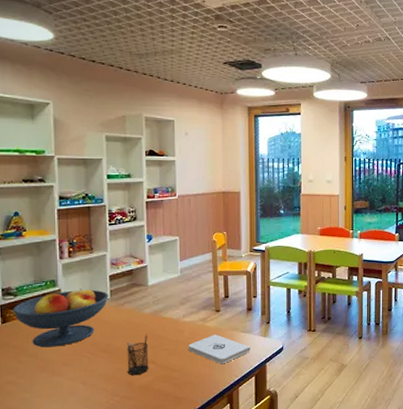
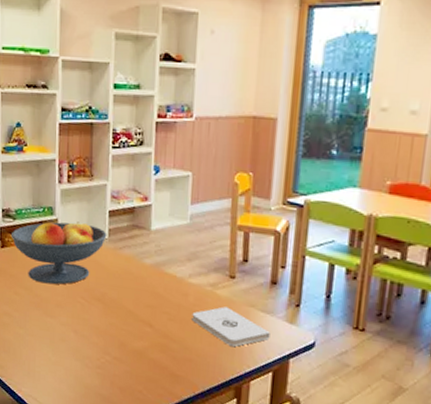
pencil holder: present [127,333,149,375] -> none [121,288,146,336]

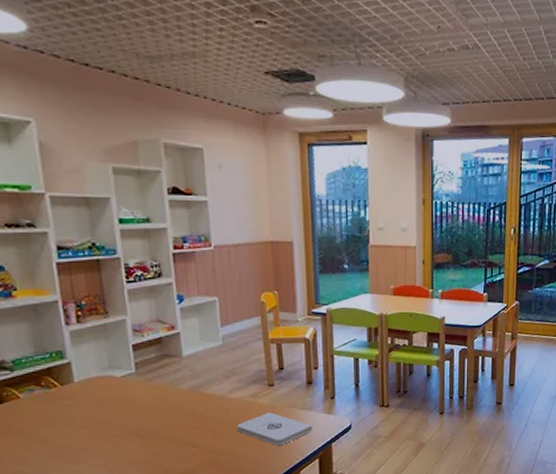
fruit bowl: present [10,221,107,285] -> none [9,361,134,432]

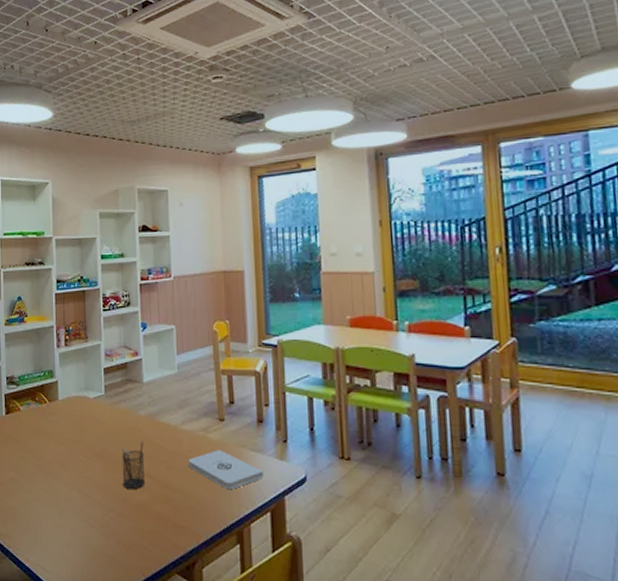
pencil holder: none [161,412,191,461] -> present [122,439,146,489]

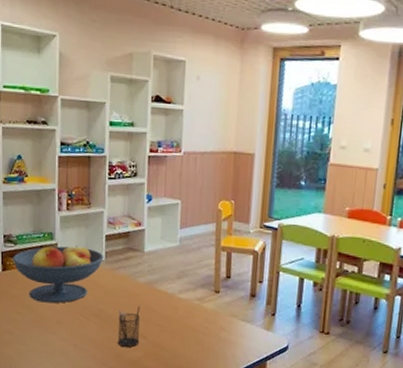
fruit bowl: none [14,381,104,445] -> present [12,245,104,304]
notepad: present [188,450,264,490] -> none [181,318,250,353]

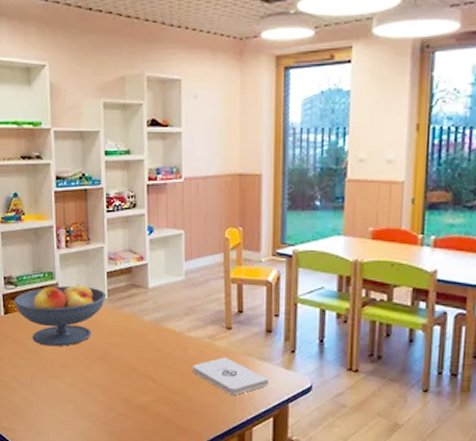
pencil holder: present [117,304,140,347] -> none [125,344,149,391]
notepad: none [181,318,250,353] -> present [193,357,269,396]

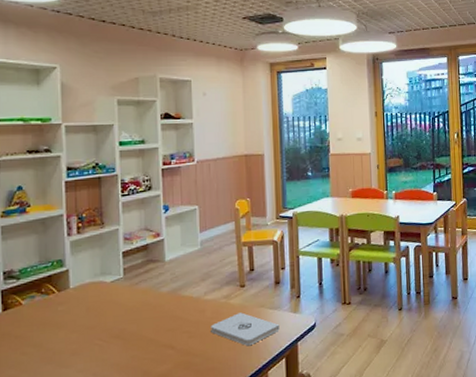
fruit bowl: present [13,284,107,347] -> none [14,268,122,336]

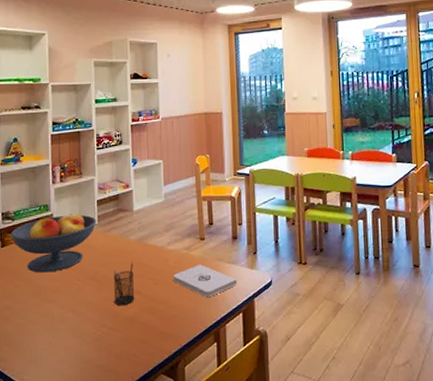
fruit bowl: none [14,268,122,336] -> present [10,213,97,273]
pencil holder: none [142,314,168,363] -> present [113,261,135,305]

